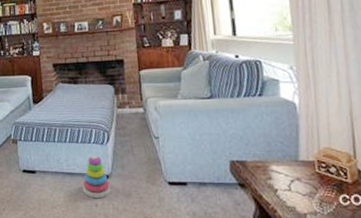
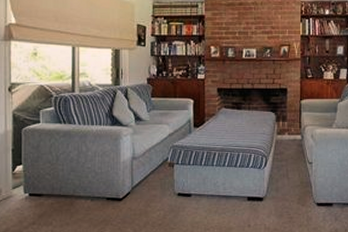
stacking toy: present [83,154,111,199] -> none [238,178,264,220]

